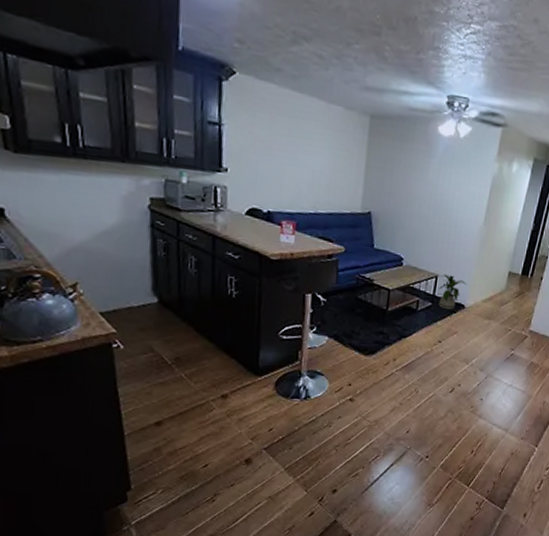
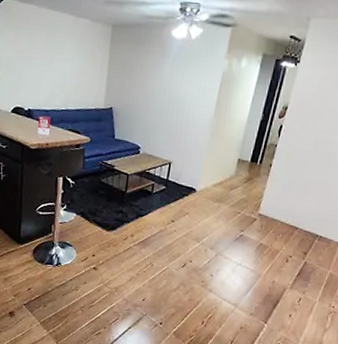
house plant: present [438,274,467,310] -> none [172,161,198,193]

